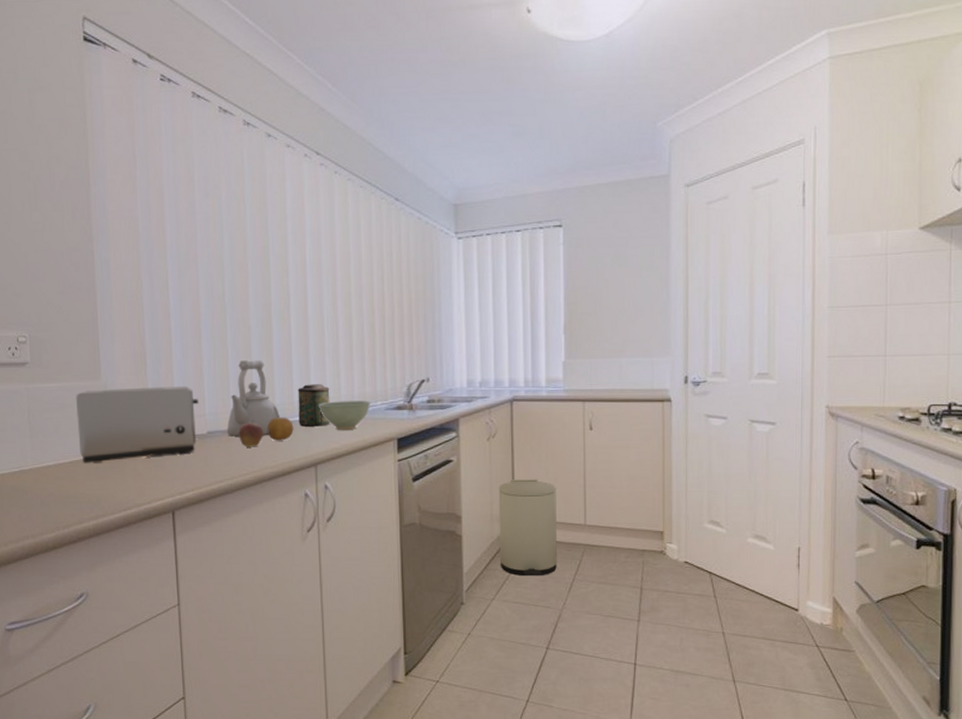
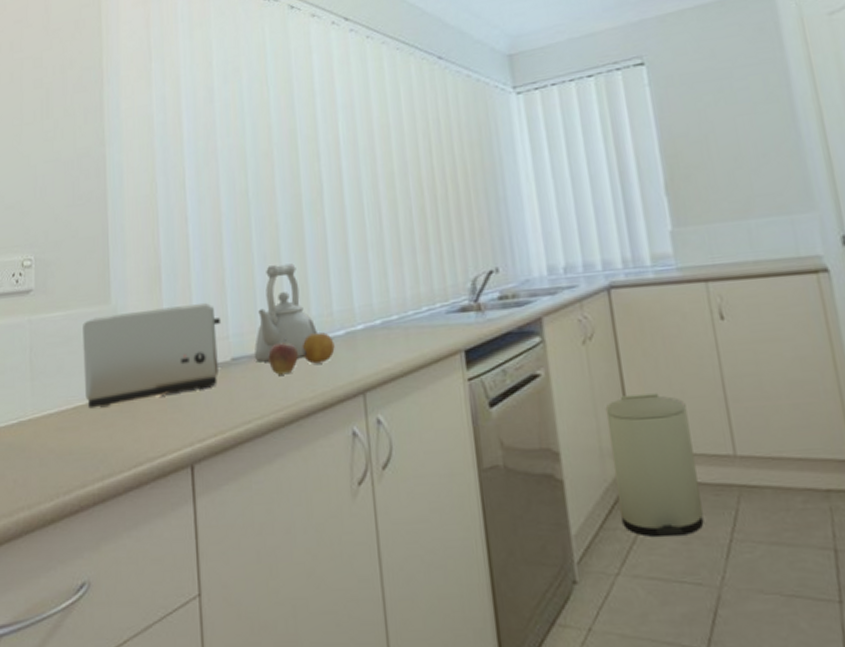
canister: present [297,384,331,427] -> none [337,287,380,343]
bowl: present [318,401,371,430] -> none [362,303,428,344]

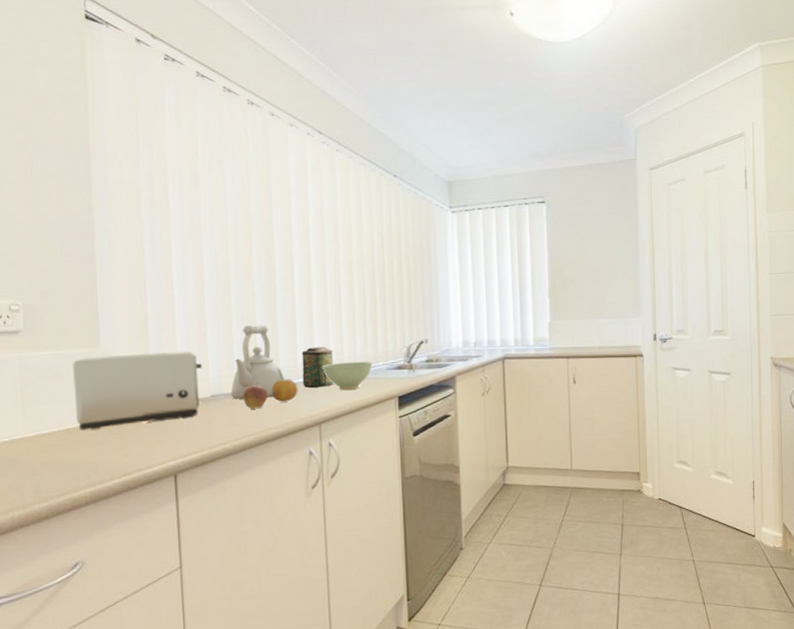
canister: none [337,287,380,343] -> present [301,347,334,388]
bowl: none [362,303,428,344] -> present [321,361,373,390]
pedal bin: present [605,393,704,537] -> none [493,429,547,520]

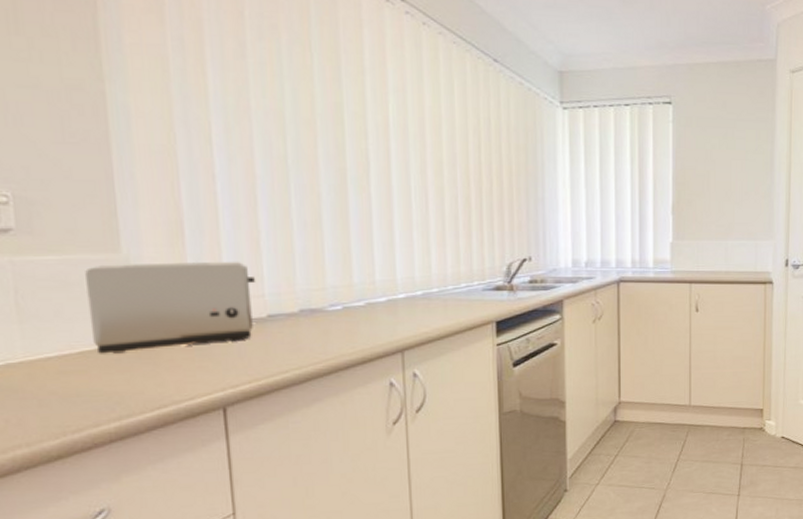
kettle: present [230,325,284,399] -> none [292,233,359,320]
fruit: present [243,381,268,409] -> none [307,300,339,333]
fruit: present [271,379,298,402] -> none [342,298,376,325]
canister: present [301,347,334,388] -> none [380,262,420,309]
bowl: present [321,361,373,390] -> none [404,280,467,312]

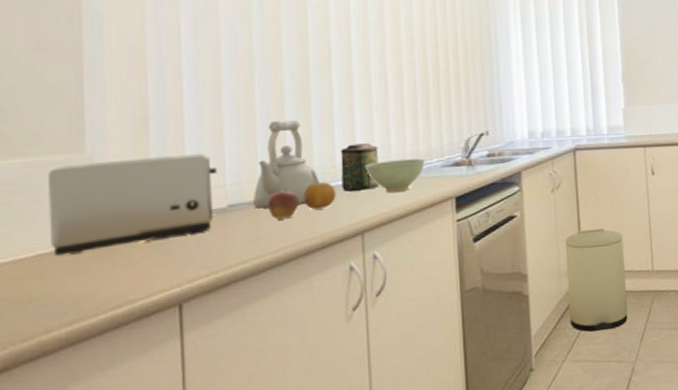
kettle: none [292,233,359,320] -> present [252,120,319,209]
fruit: none [307,300,339,333] -> present [268,186,299,220]
fruit: none [342,298,376,325] -> present [303,182,336,210]
canister: none [380,262,420,309] -> present [340,143,380,192]
bowl: none [404,280,467,312] -> present [364,158,426,192]
pedal bin: none [604,361,662,459] -> present [565,228,628,332]

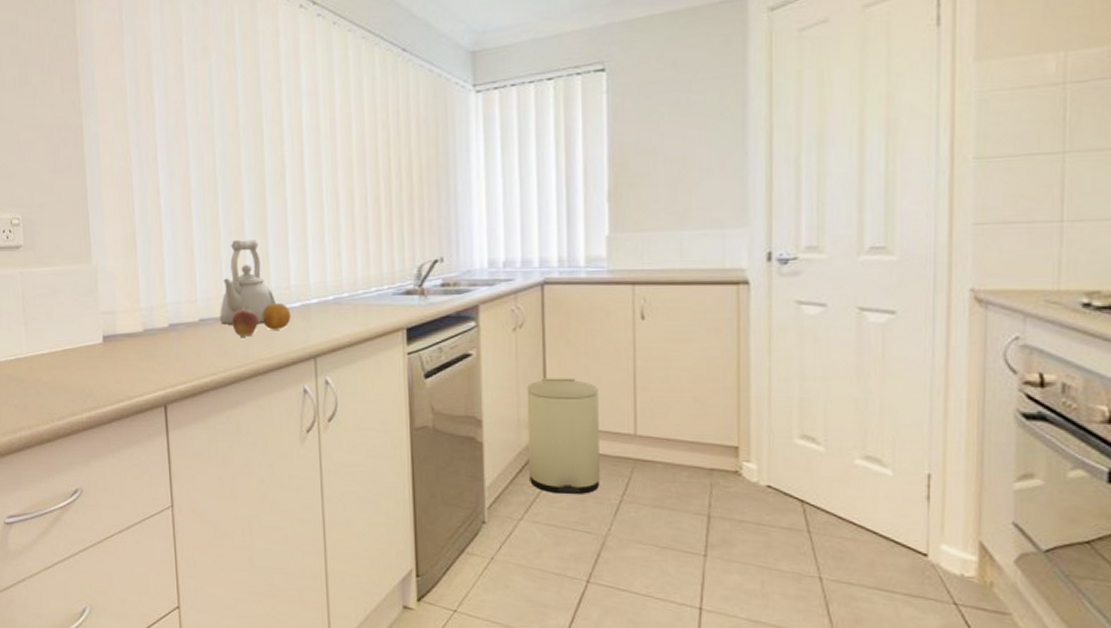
toaster: present [48,153,218,256] -> none [68,268,191,352]
canister: present [340,143,380,192] -> none [294,266,331,314]
bowl: present [364,158,426,192] -> none [317,284,377,318]

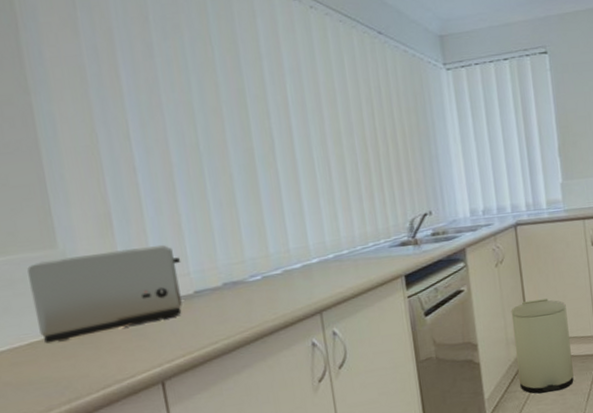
toaster: none [68,268,191,352] -> present [27,244,182,344]
kettle: present [219,240,276,325] -> none [216,209,276,294]
fruit: present [232,305,258,337] -> none [230,272,259,303]
fruit: present [261,303,291,330] -> none [262,266,293,293]

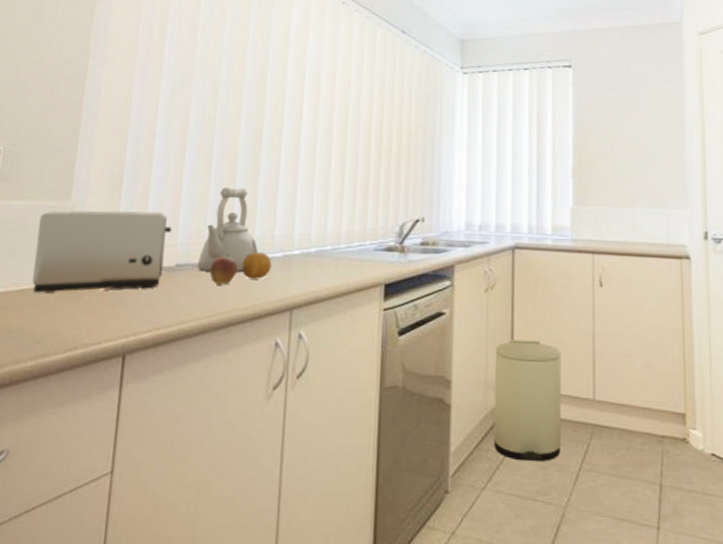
kettle: none [216,209,276,294] -> present [197,188,258,272]
fruit: none [230,272,259,303] -> present [209,253,238,285]
fruit: none [262,266,293,293] -> present [241,252,272,279]

